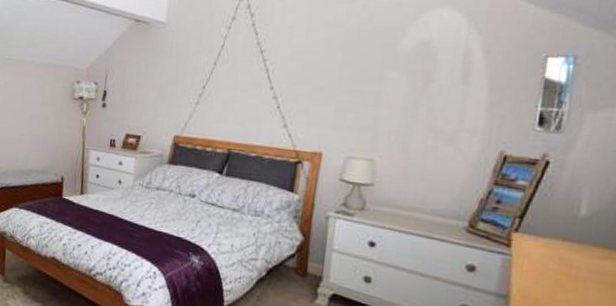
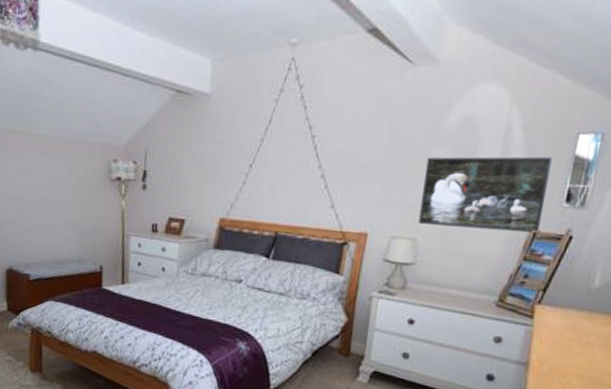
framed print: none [375,79,519,158] -> present [418,156,553,234]

